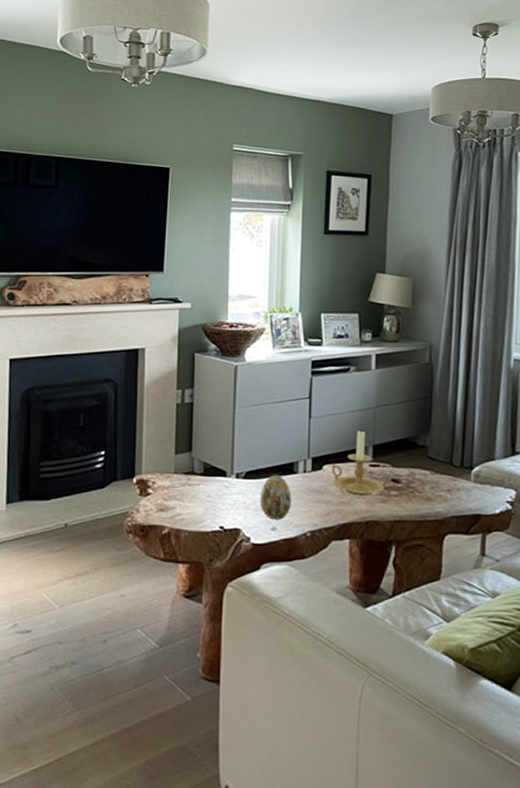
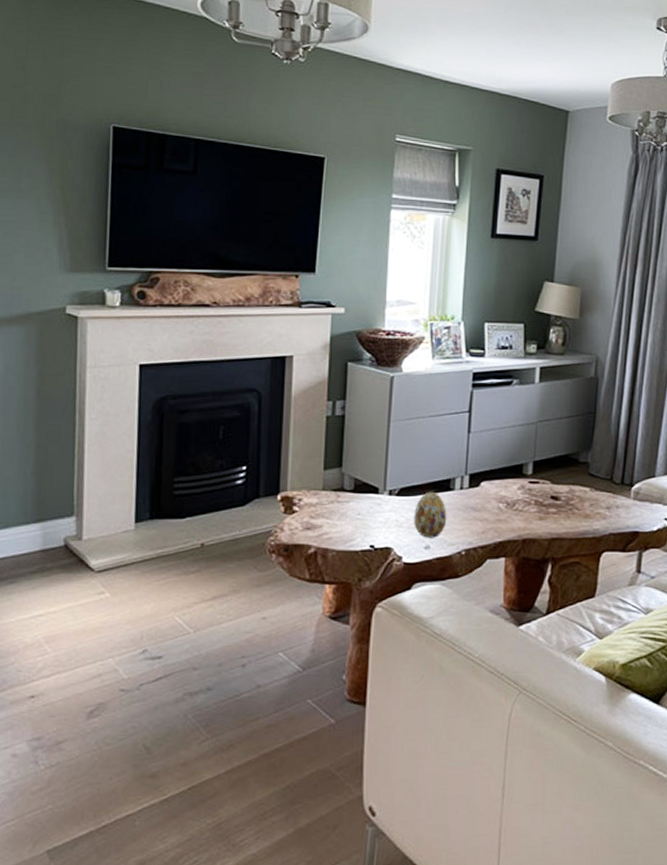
candle holder: present [331,429,385,496] -> none [489,445,544,513]

